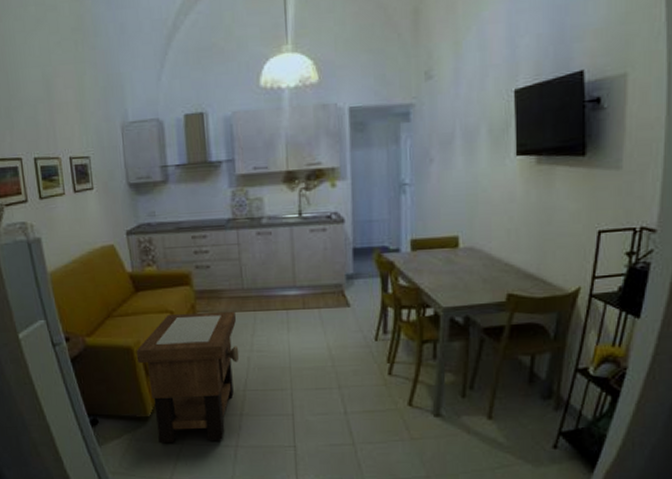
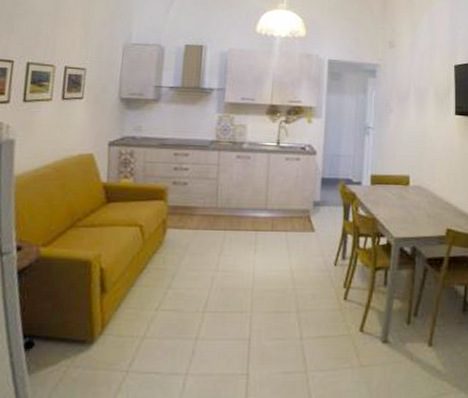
side table: present [136,311,240,444] -> none [93,227,206,371]

